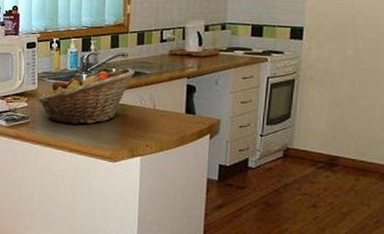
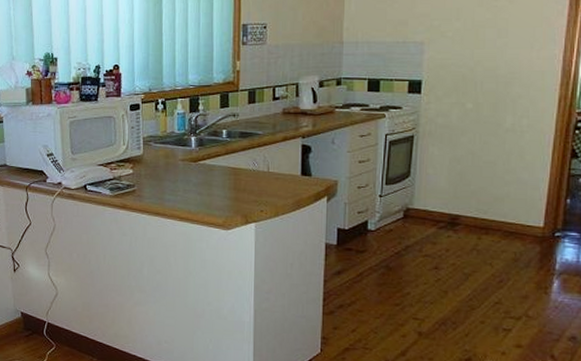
fruit basket: present [37,68,136,125] -> none [144,129,247,192]

